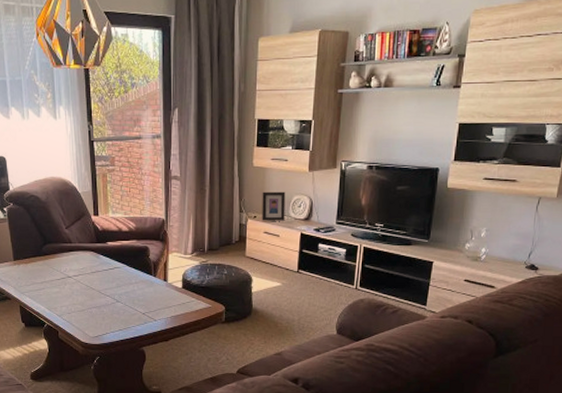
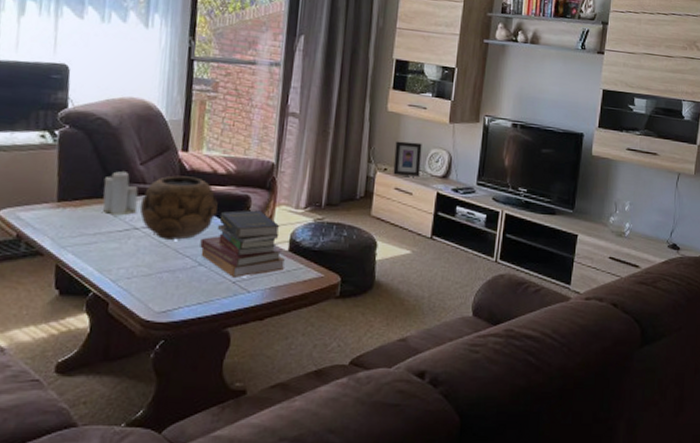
candle: none [42,233,68,268] -> present [102,168,139,216]
decorative bowl: none [69,235,125,284] -> present [139,175,218,240]
books: none [116,258,180,311] -> present [200,210,285,279]

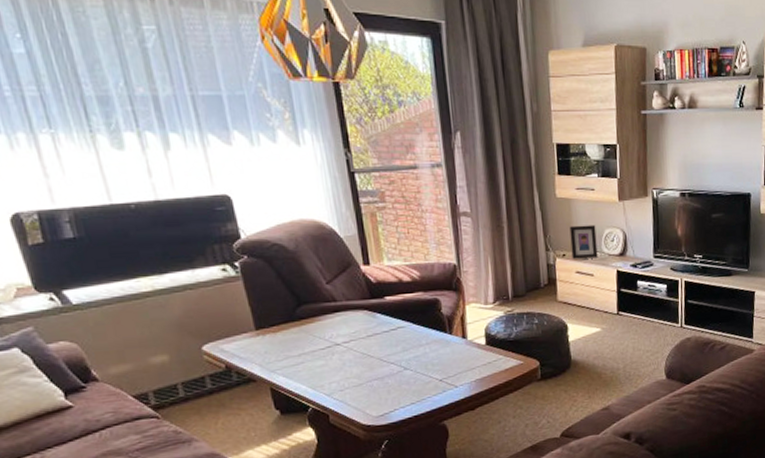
candle: present [102,168,139,216] -> none [295,290,335,336]
decorative bowl: present [139,175,218,240] -> none [335,288,411,351]
books: present [200,210,285,279] -> none [401,311,485,377]

